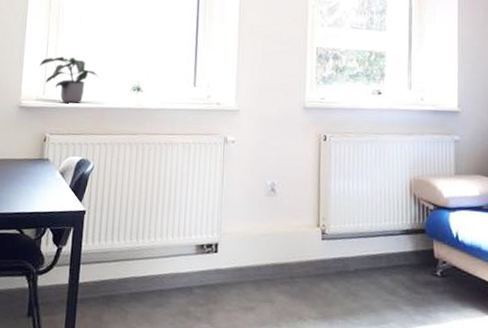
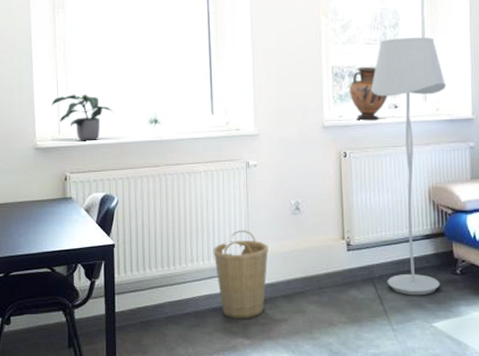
basket: none [183,207,240,304] -> present [213,230,268,319]
vase: none [333,51,372,107] -> present [350,67,388,122]
floor lamp: none [355,24,432,296] -> present [371,37,447,296]

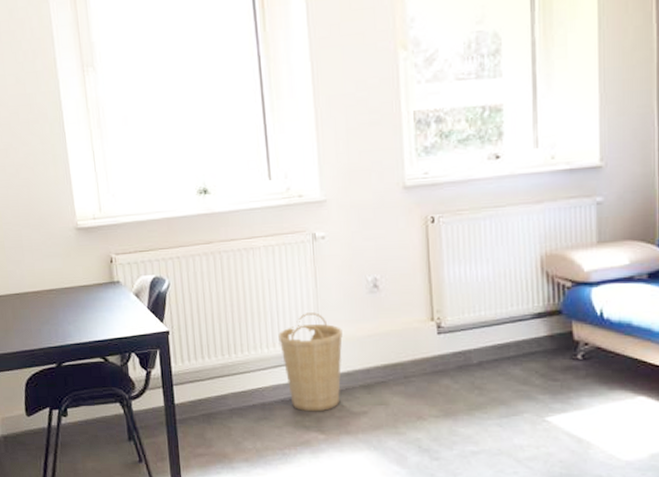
potted plant: present [51,94,113,142] -> none [89,164,157,219]
vase: present [350,67,388,122] -> none [437,108,487,178]
floor lamp: present [371,37,447,296] -> none [465,64,566,386]

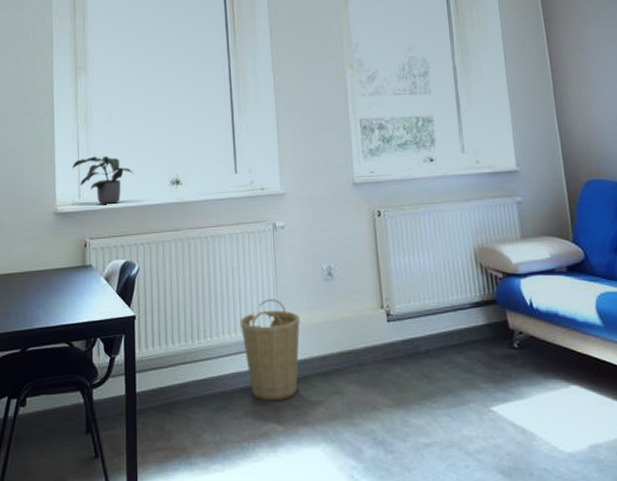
potted plant: none [89,164,157,219] -> present [72,155,134,205]

